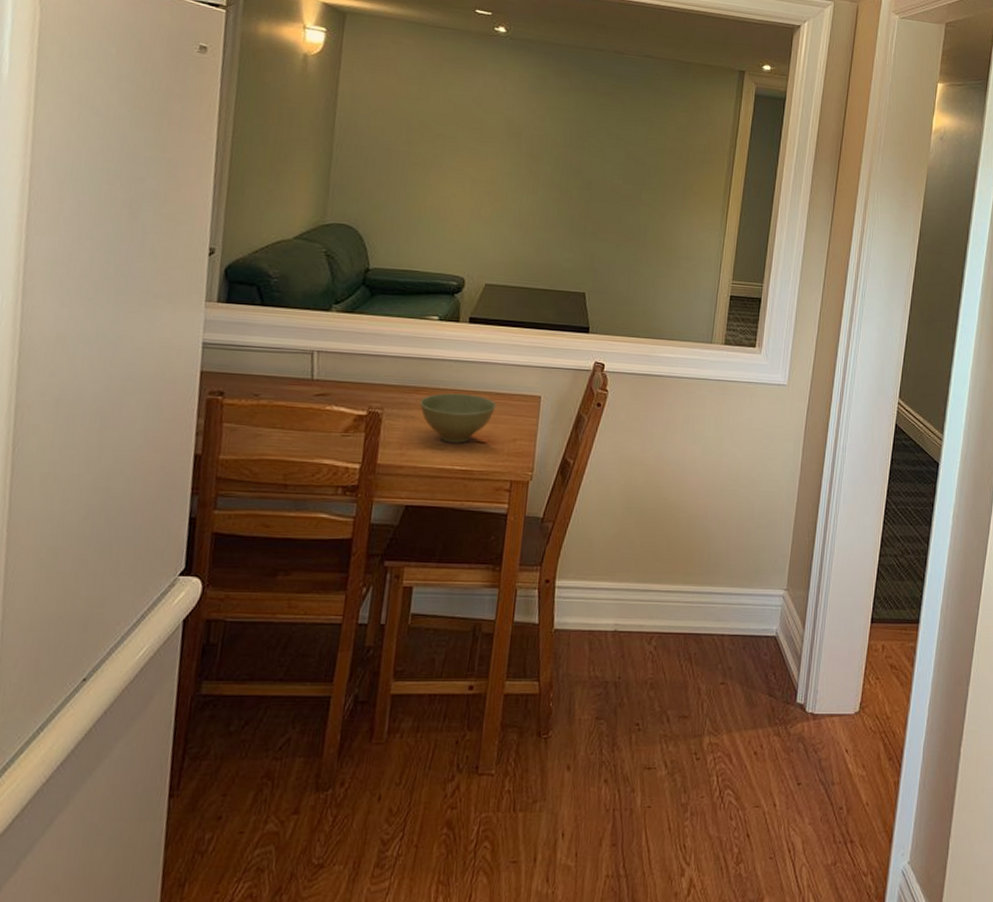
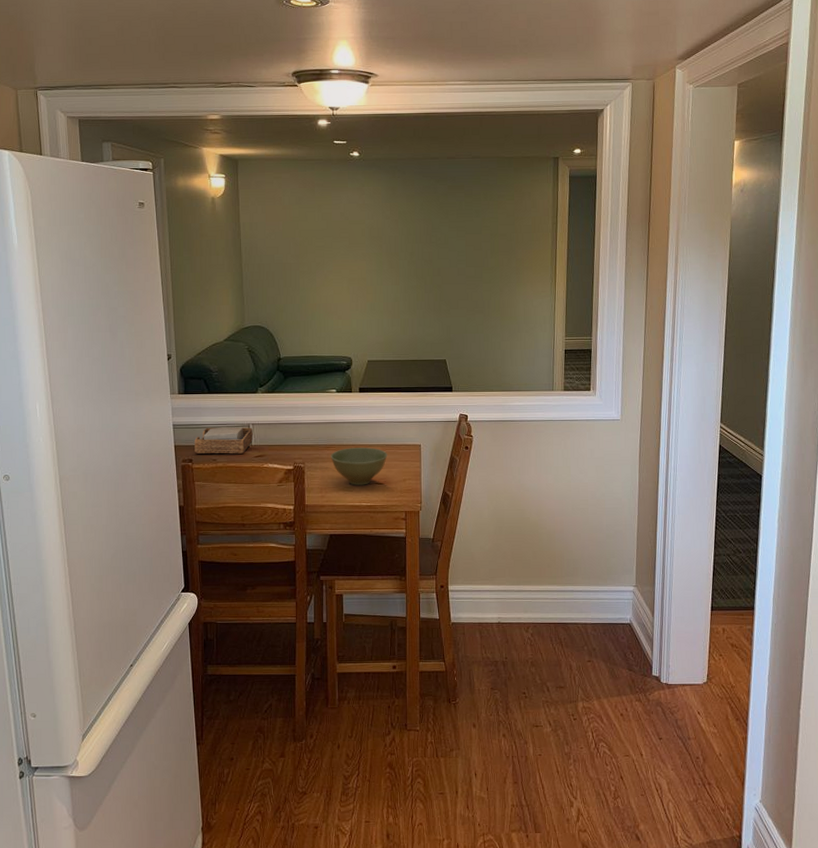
napkin holder: none [229,350,318,390] -> present [194,427,254,455]

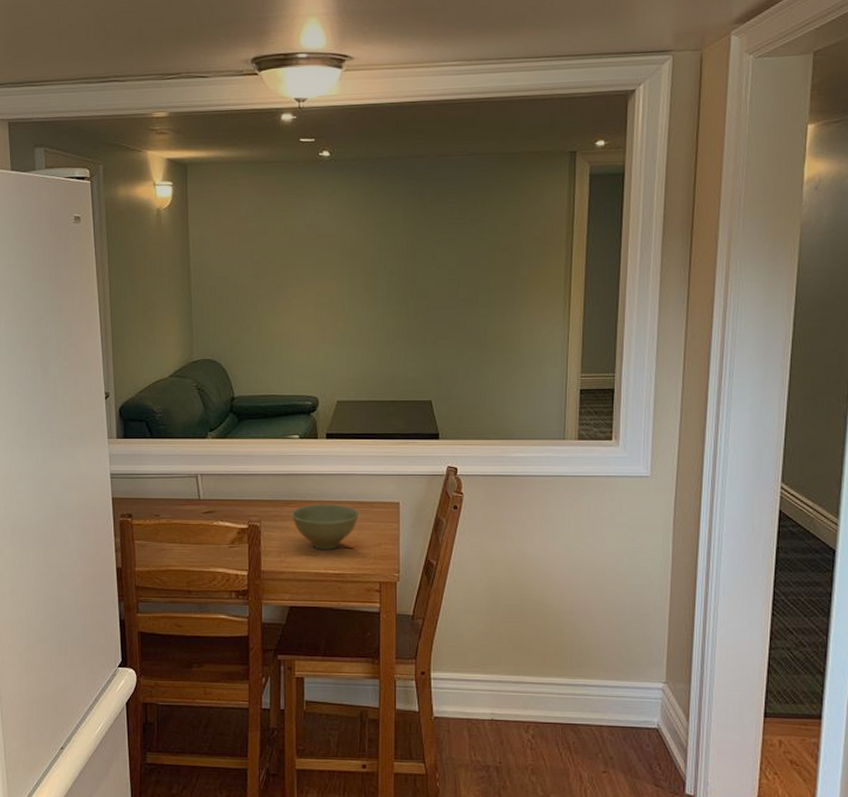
napkin holder: present [194,427,254,455] -> none [135,477,202,509]

